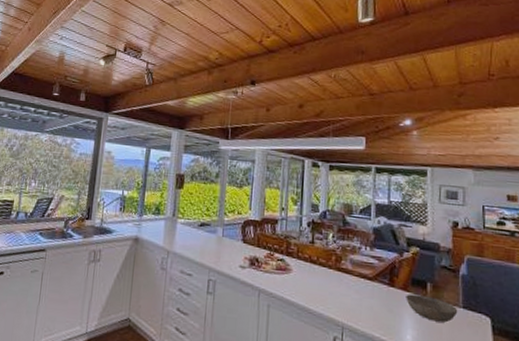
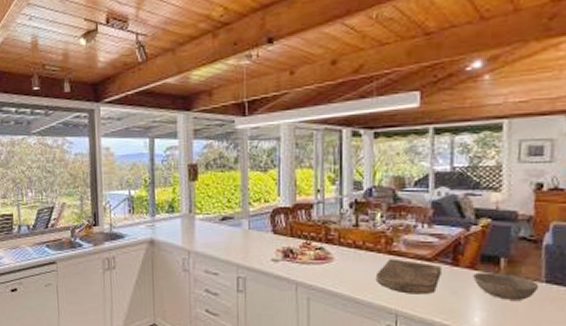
cutting board: none [327,274,380,311] -> present [377,258,441,295]

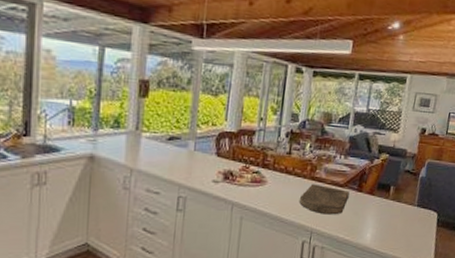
bowl: present [473,272,540,300] -> none [370,197,413,220]

